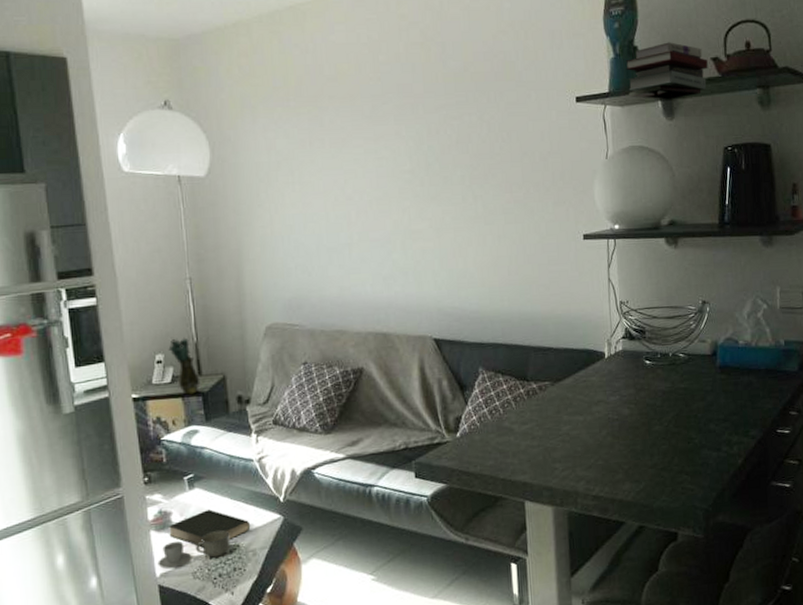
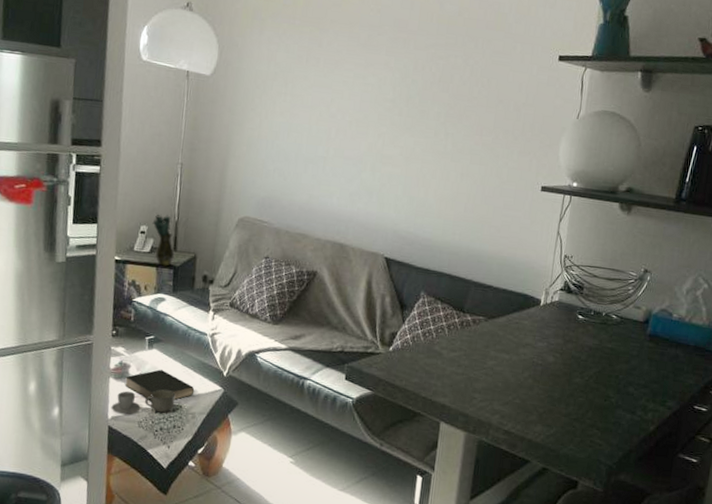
books: present [625,42,708,100] -> none [610,16,695,73]

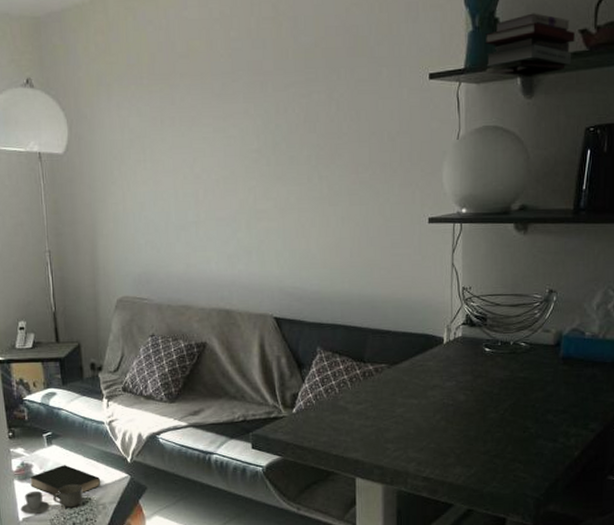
vase: present [152,214,175,266] -> none [30,306,58,360]
books: none [610,16,695,73] -> present [485,13,575,77]

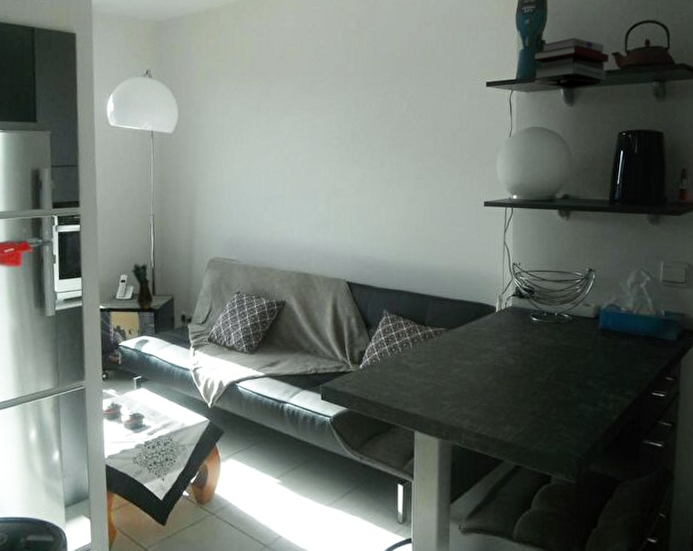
teacup: present [20,490,49,514] -> none [107,430,133,452]
vase: none [30,306,58,360] -> present [131,263,154,310]
book: present [30,465,101,498] -> none [118,407,183,438]
cup: present [53,484,83,508] -> none [138,426,166,448]

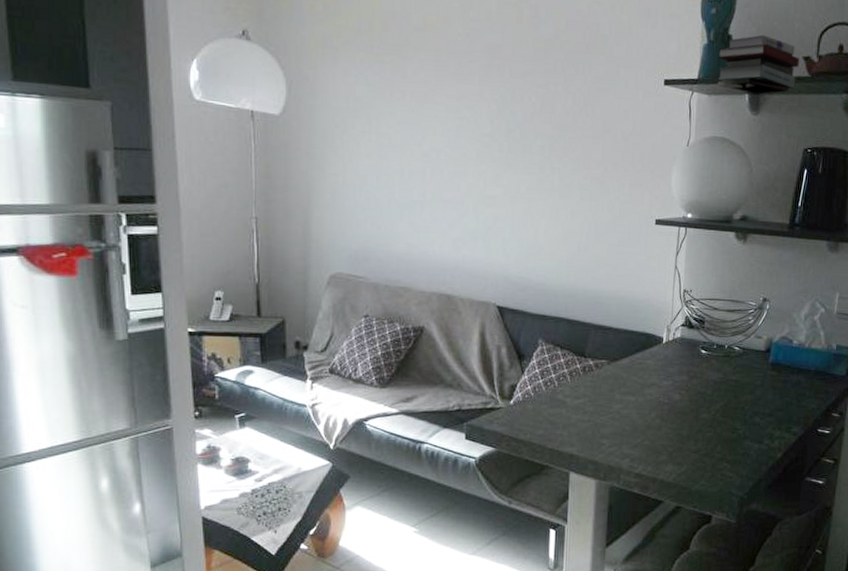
vase: present [131,263,154,310] -> none [228,276,259,335]

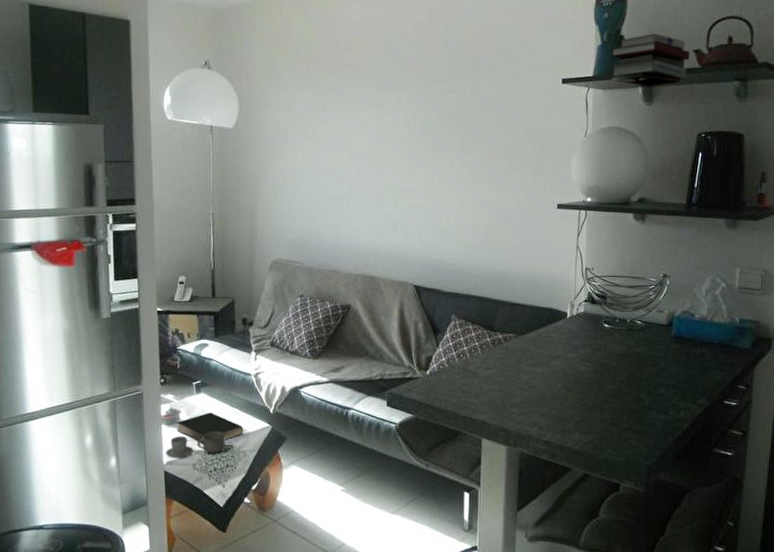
teacup: none [203,476,237,502] -> present [165,435,193,458]
book: none [216,449,299,485] -> present [177,413,244,444]
cup: none [243,471,277,496] -> present [197,431,226,454]

